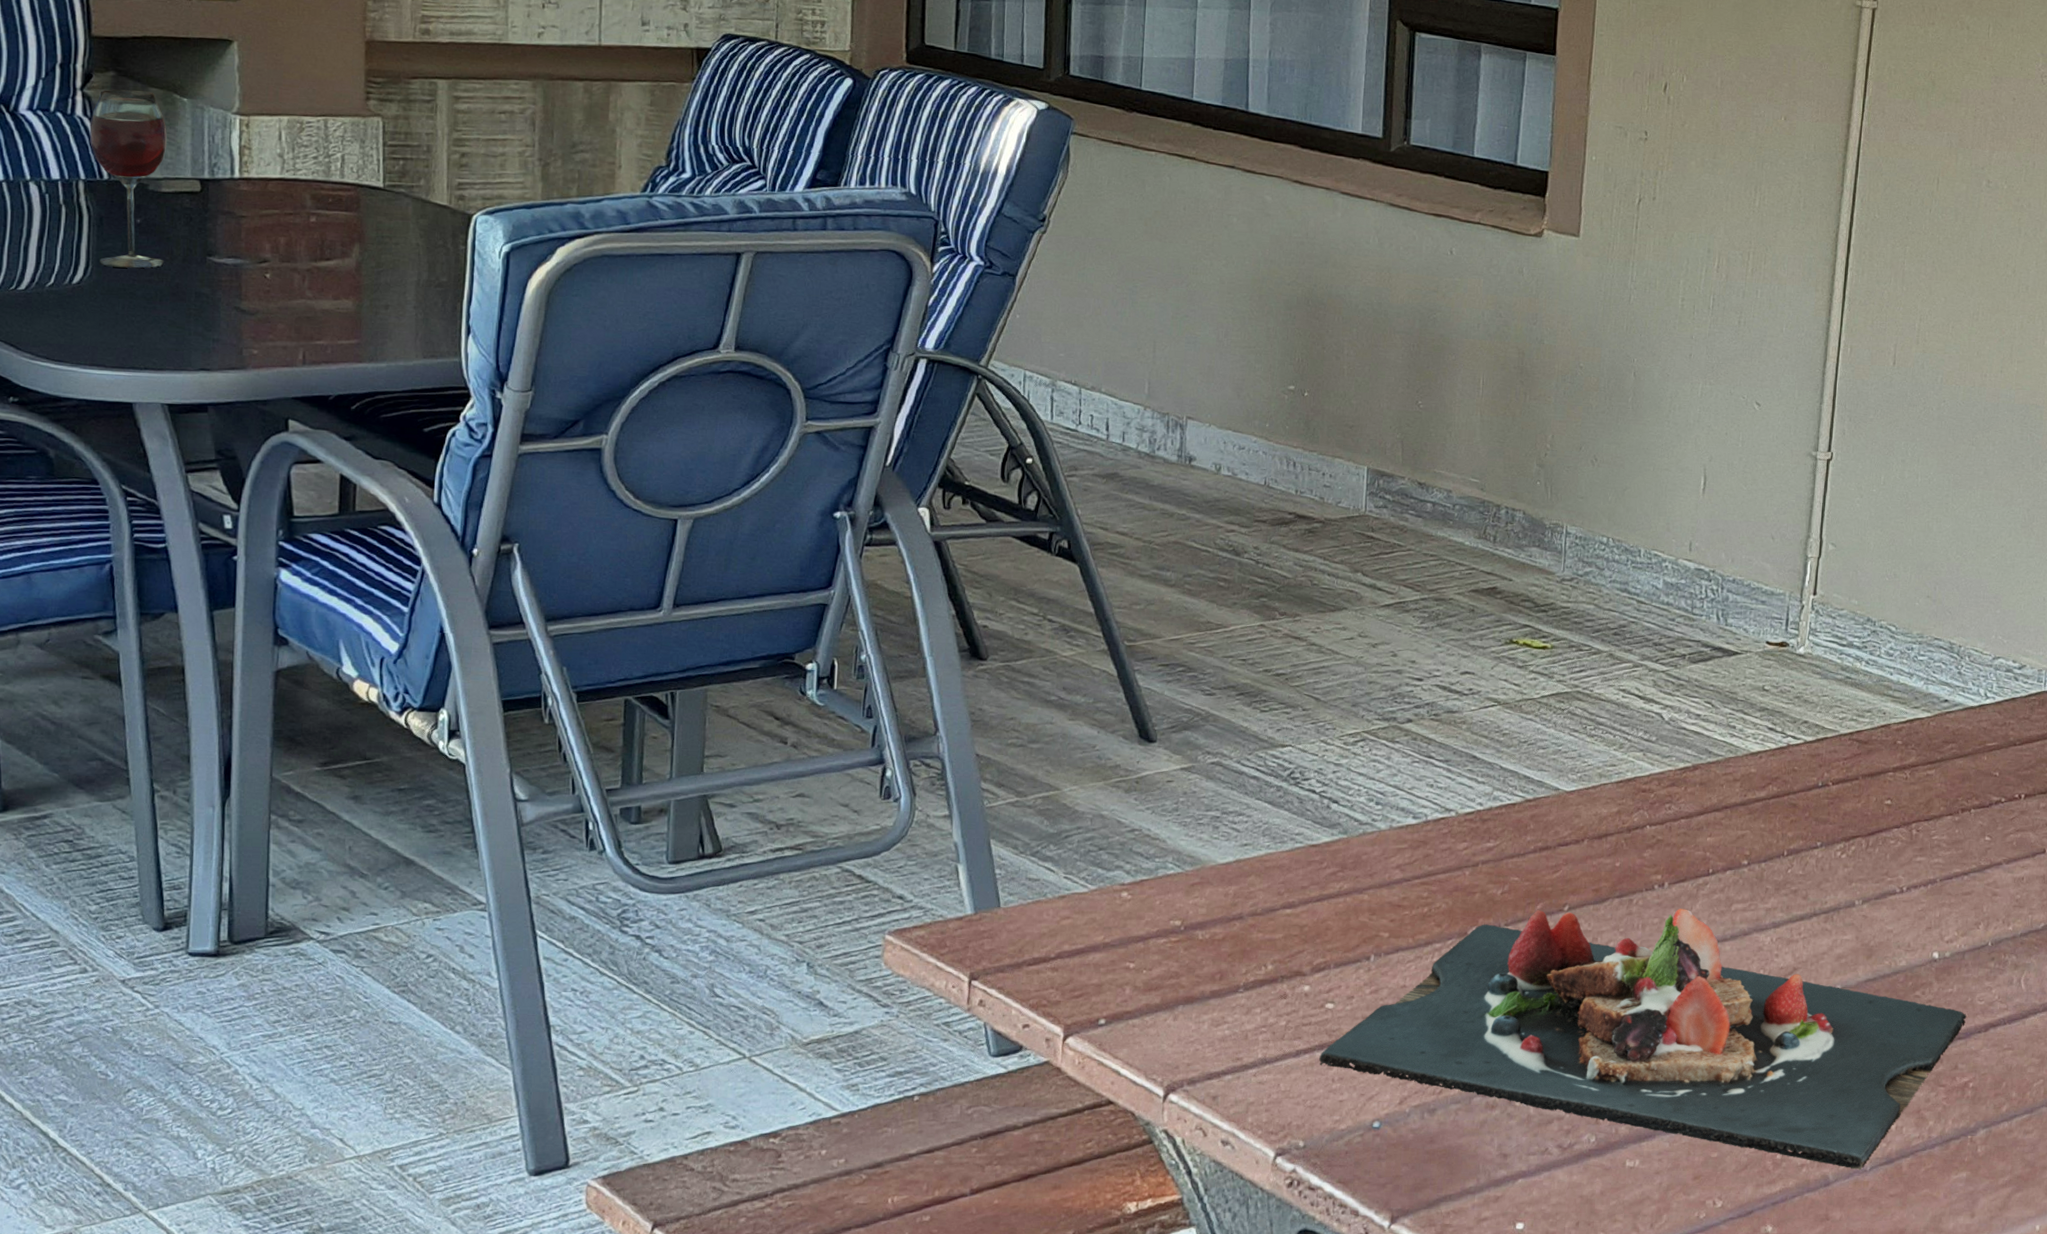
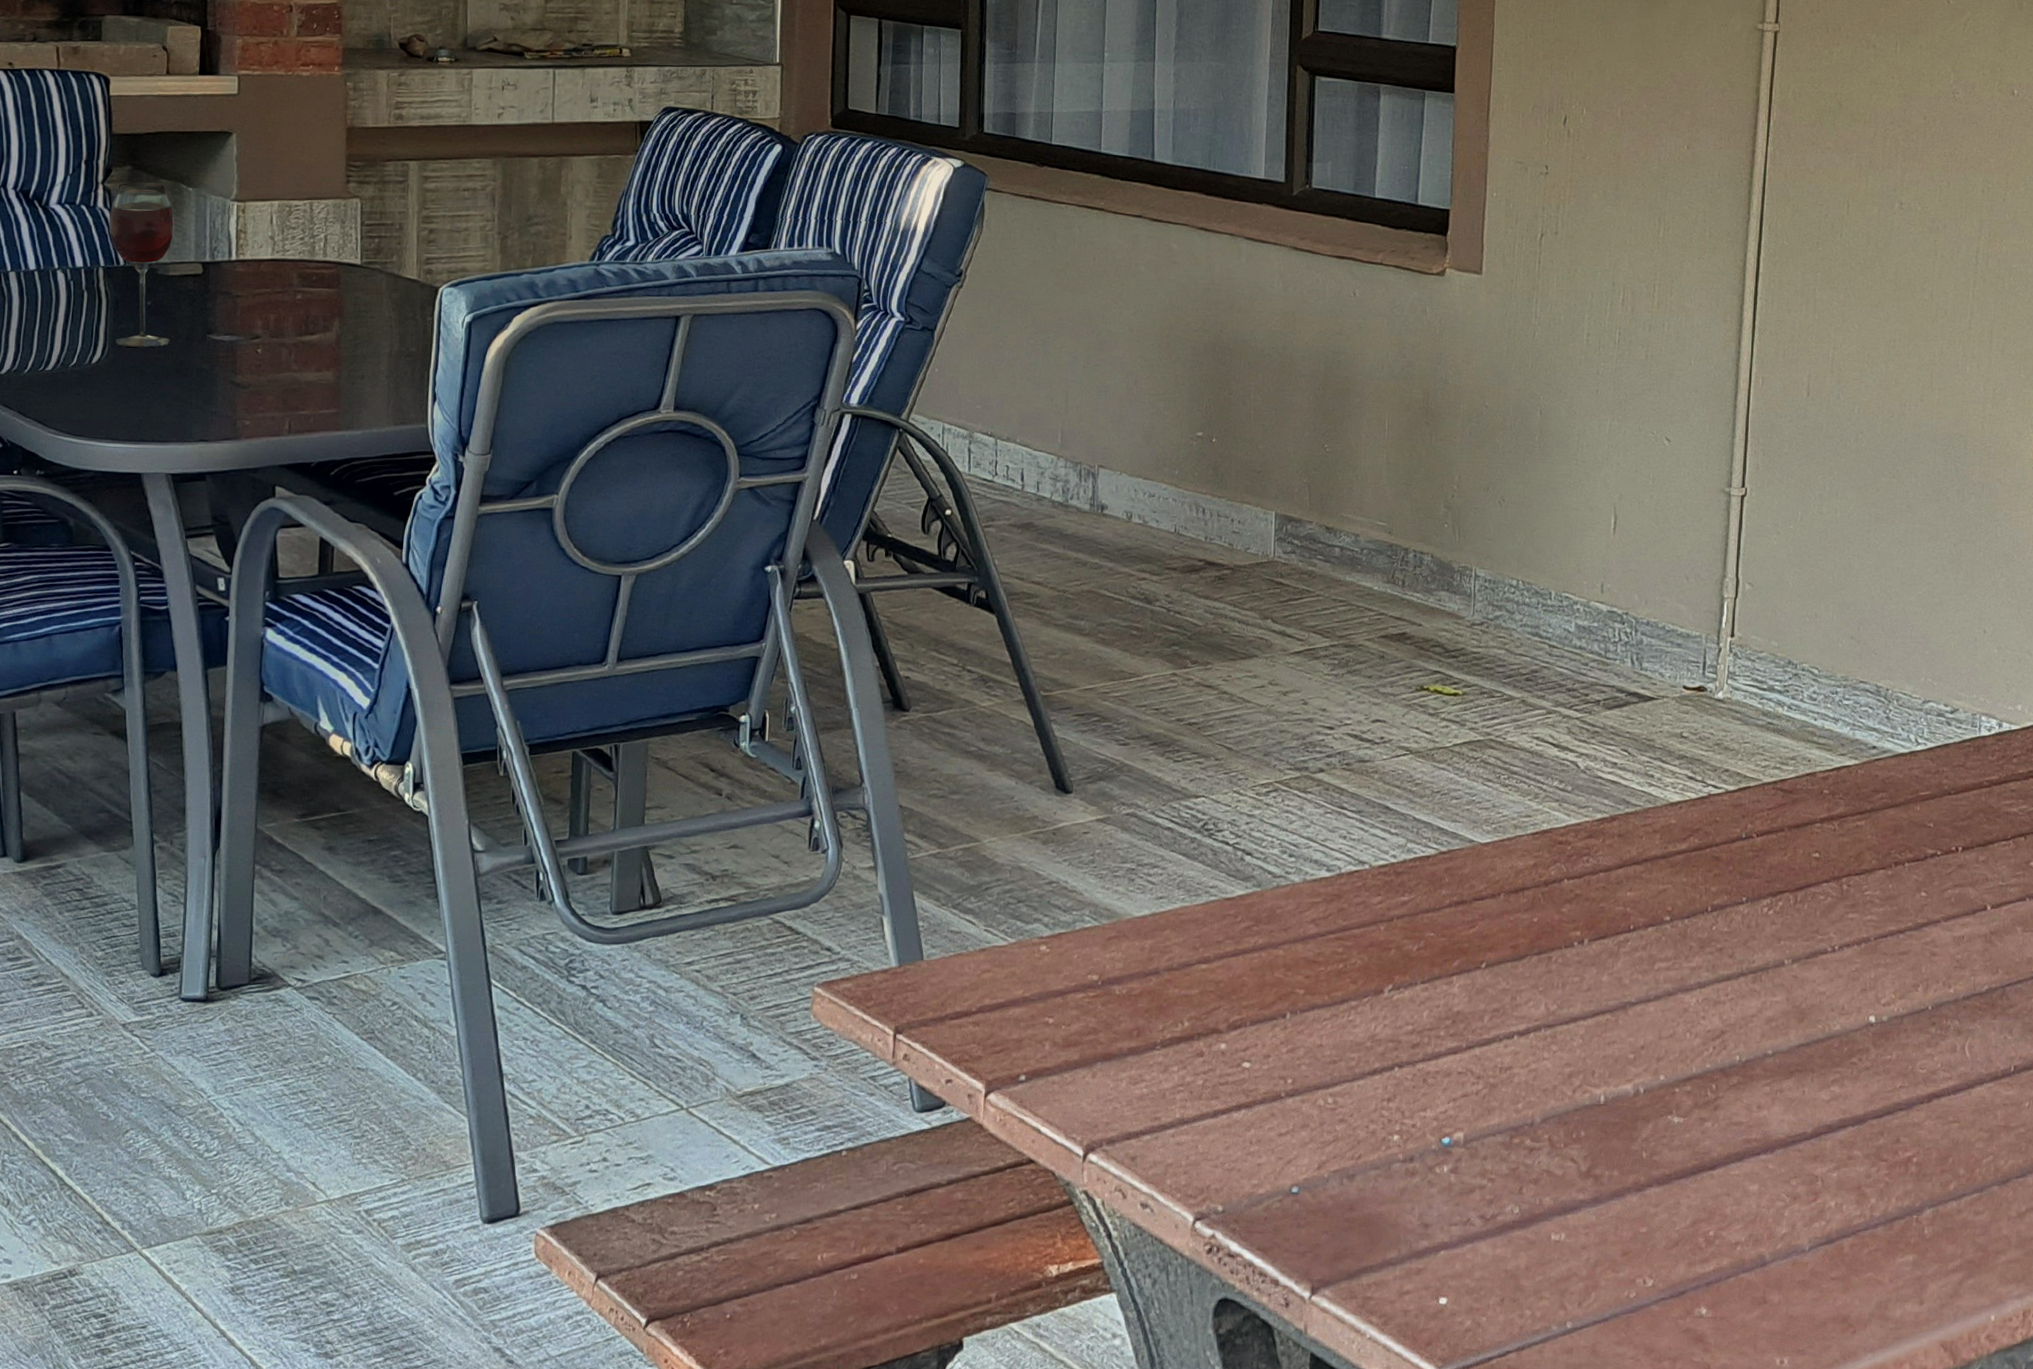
platter: present [1319,909,1967,1171] -> none [1237,966,1908,1251]

